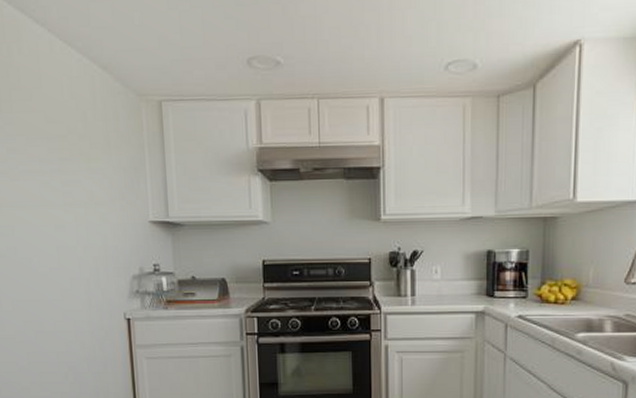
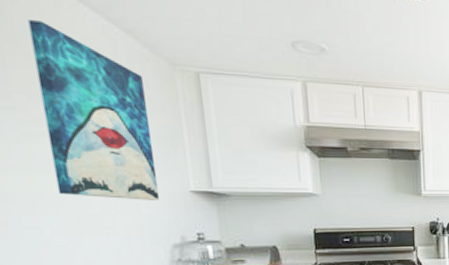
wall art: none [30,67,124,232] -> present [28,20,160,200]

